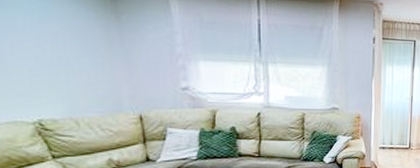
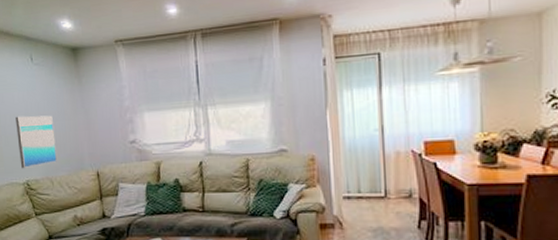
wall art: none [20,45,86,107] -> present [16,115,58,169]

